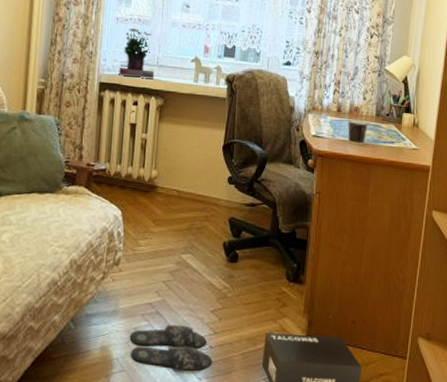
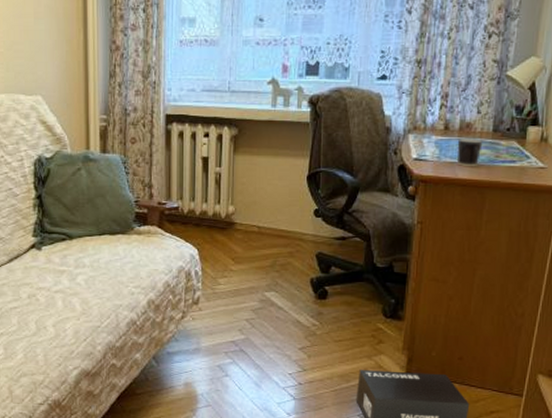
potted flower: present [119,28,155,80] -> none [186,51,227,107]
slippers: present [129,325,212,371] -> none [213,362,301,406]

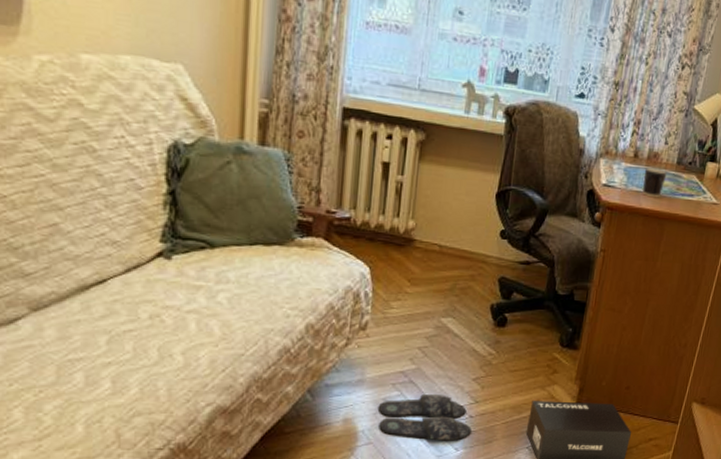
slippers: none [213,362,301,406] -> present [377,394,471,441]

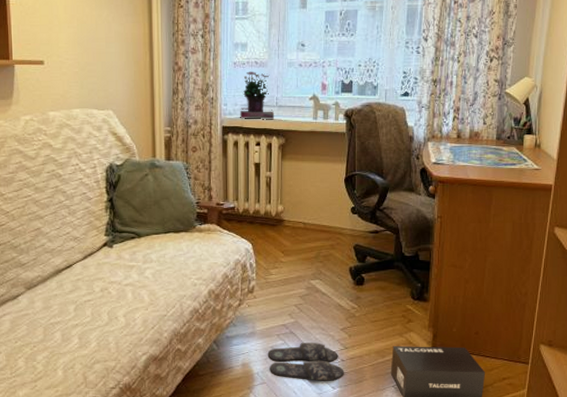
potted flower: none [368,37,415,107] -> present [240,71,275,120]
mug: present [641,168,667,198] -> none [468,145,489,170]

